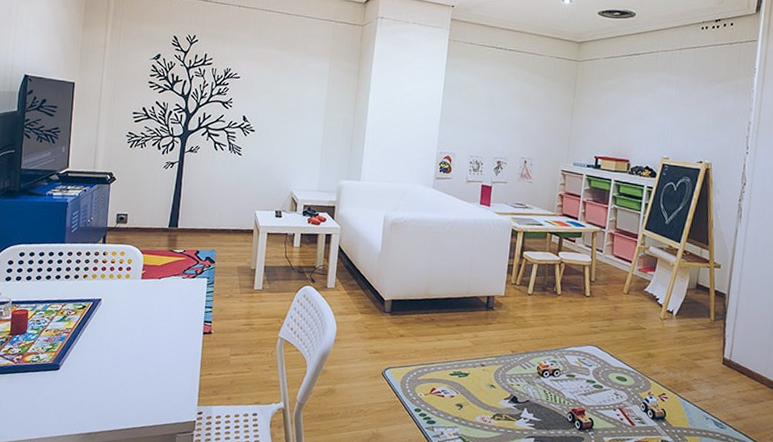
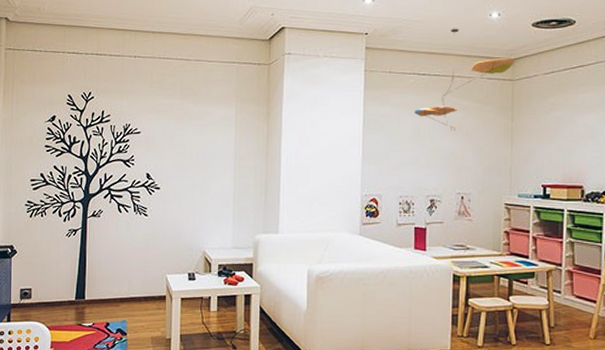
ceiling mobile: none [490,9,581,102] -> present [414,28,515,131]

